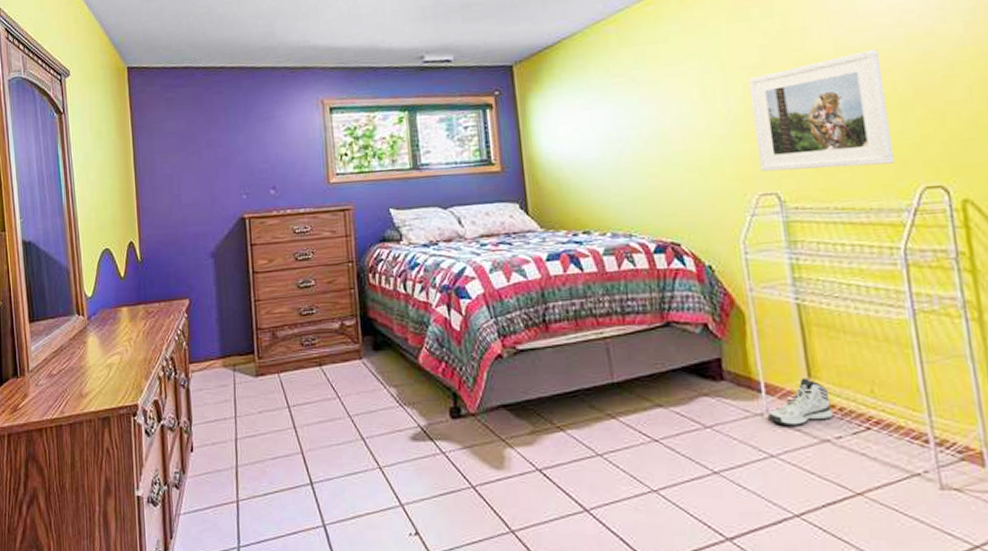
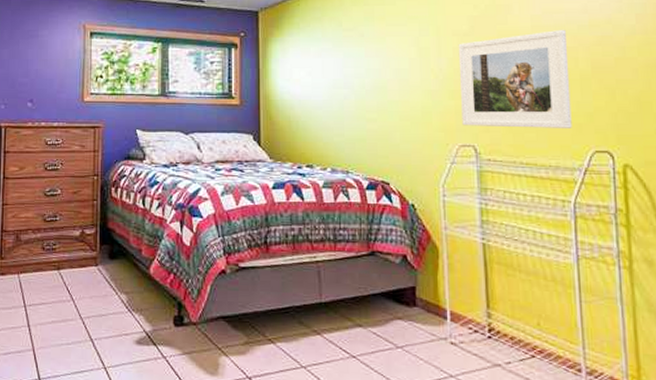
sneaker: present [768,378,834,427] -> none [451,309,506,352]

